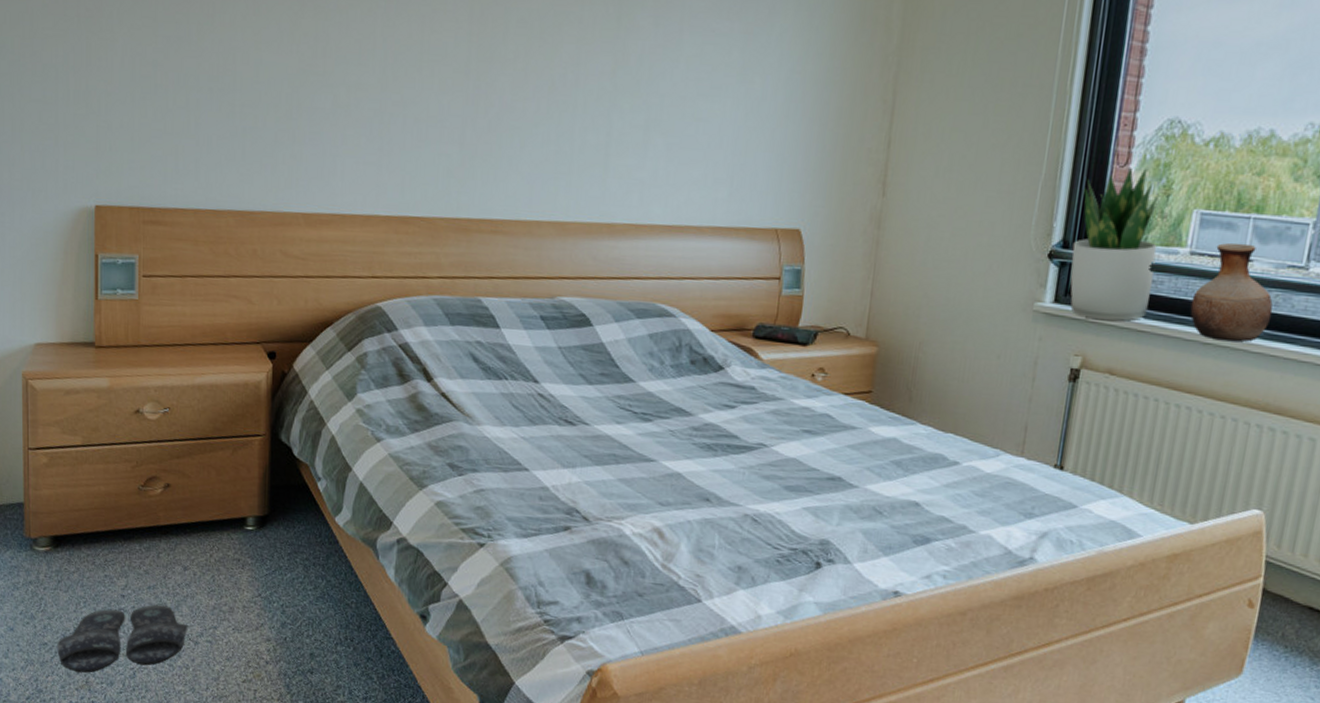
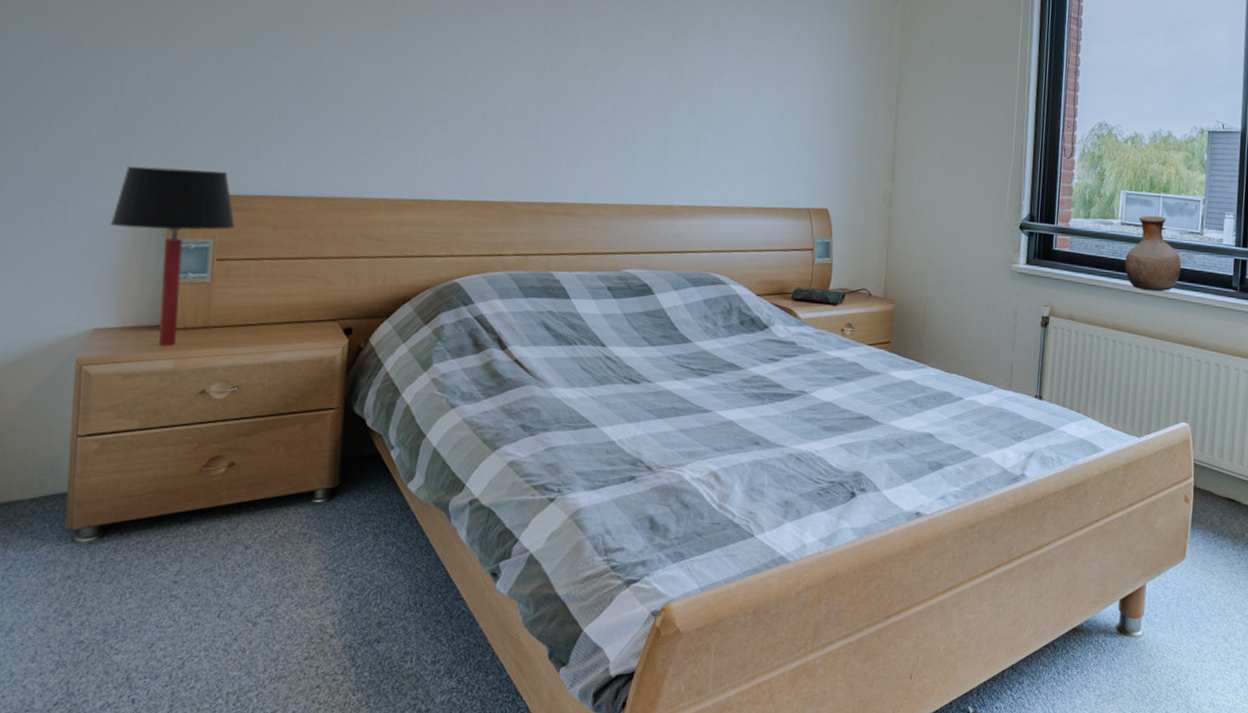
table lamp: none [44,176,158,364] -> present [111,166,235,347]
slippers: present [57,604,188,673] -> none [95,587,247,668]
planter: present [1070,168,1160,322] -> none [1037,159,1098,278]

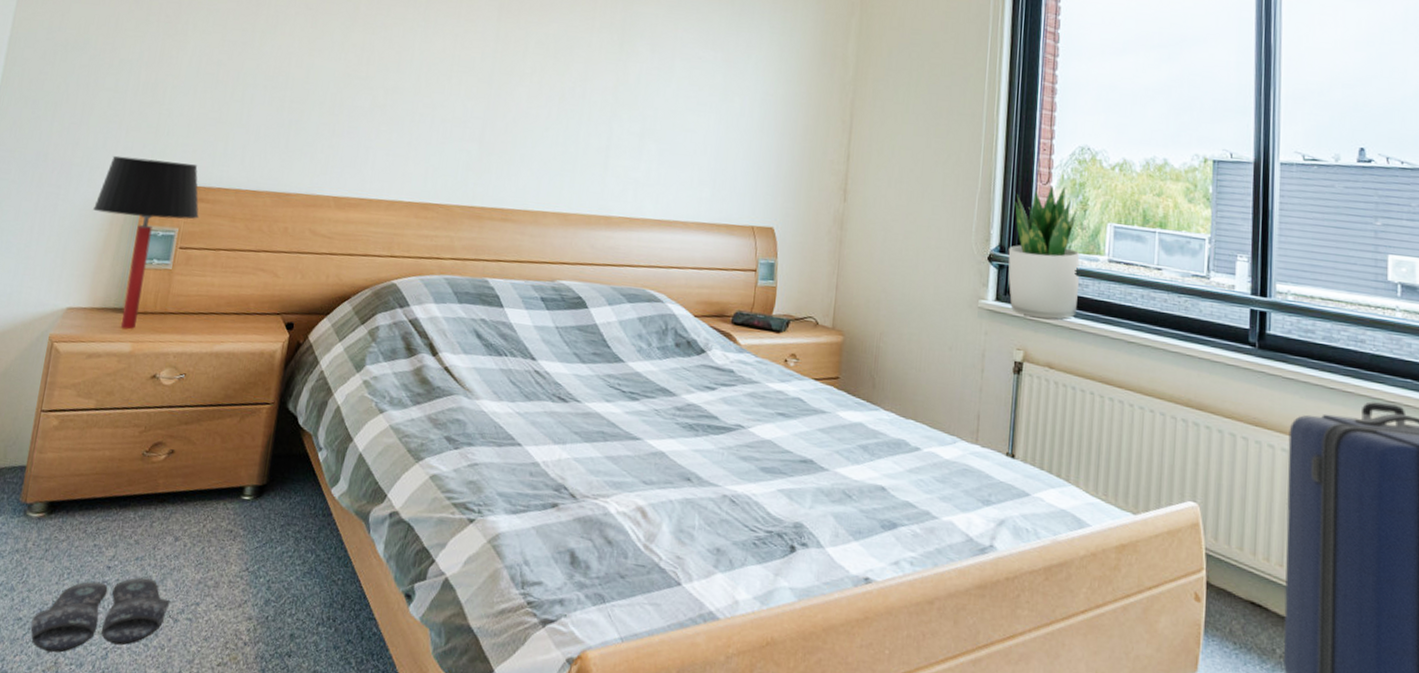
slippers: none [95,587,247,668] -> present [30,577,171,652]
planter: none [1037,159,1098,278] -> present [1008,186,1080,320]
vase: present [1124,215,1182,291] -> none [1113,253,1184,342]

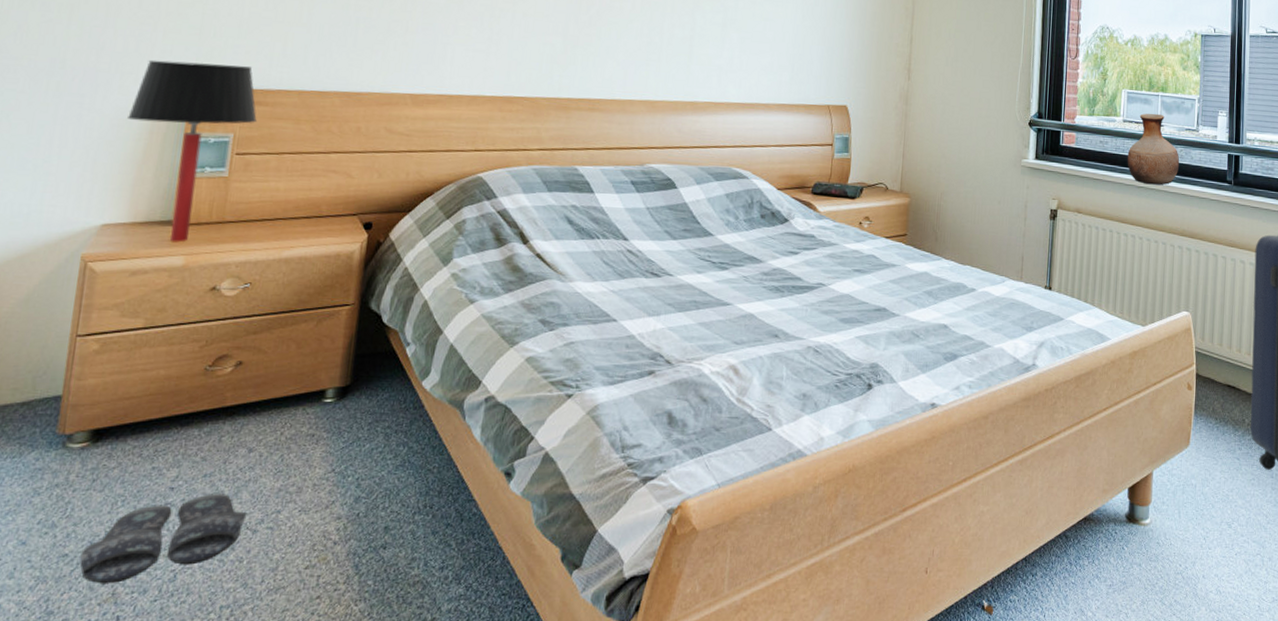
planter: present [1008,186,1080,320] -> none [1045,60,1101,173]
vase: none [1113,253,1184,342] -> present [1127,113,1180,185]

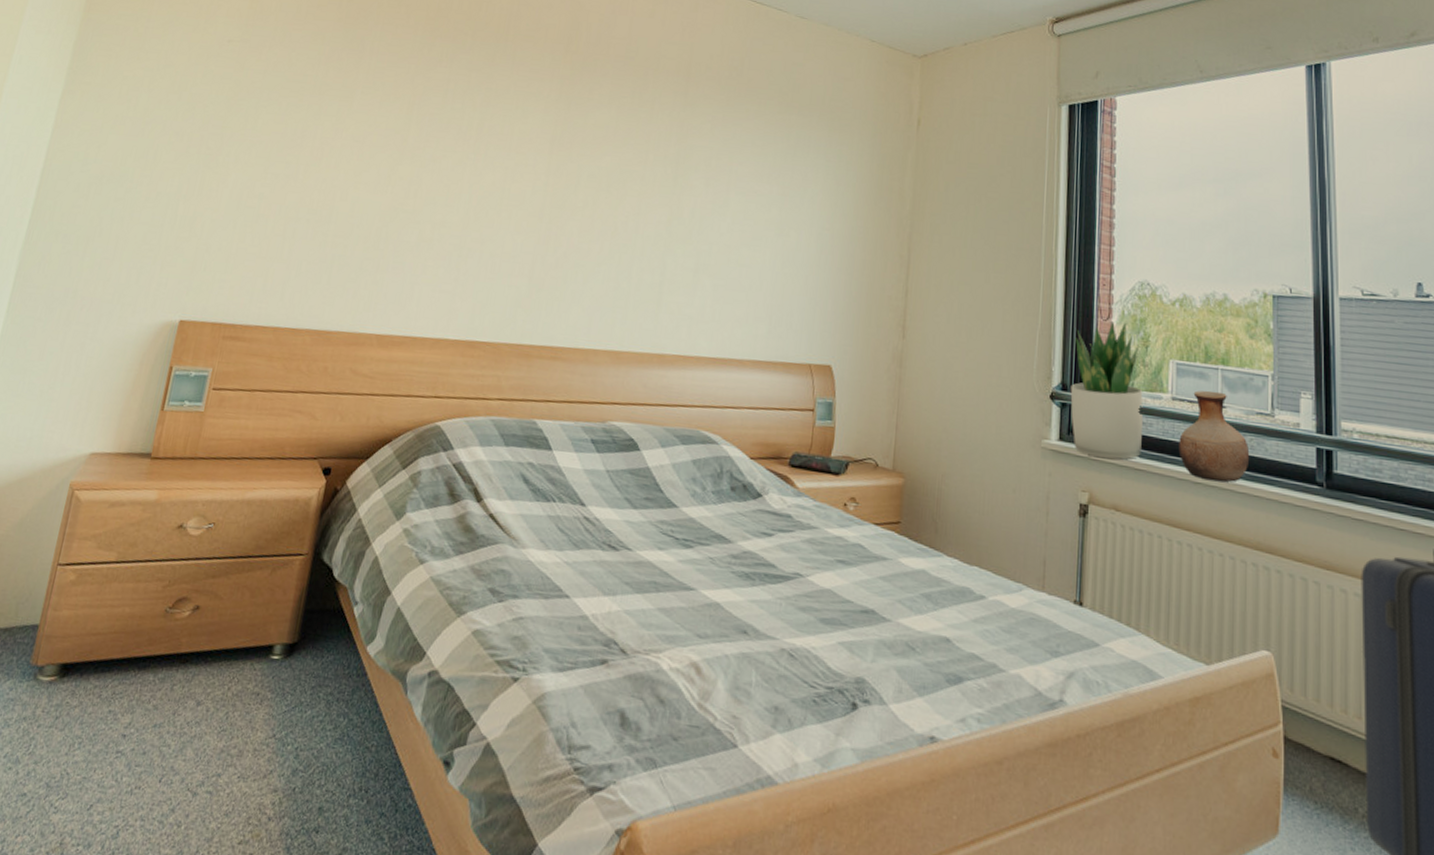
slippers: present [79,494,247,583] -> none [35,746,190,831]
table lamp: present [128,59,257,242] -> none [123,292,235,476]
planter: none [1045,60,1101,173] -> present [1070,322,1144,460]

